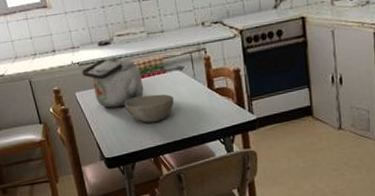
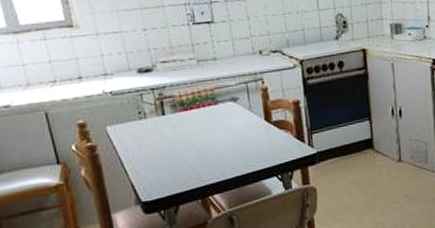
kettle: present [81,56,144,108] -> none [114,85,192,144]
bowl: present [125,94,175,123] -> none [168,127,227,160]

